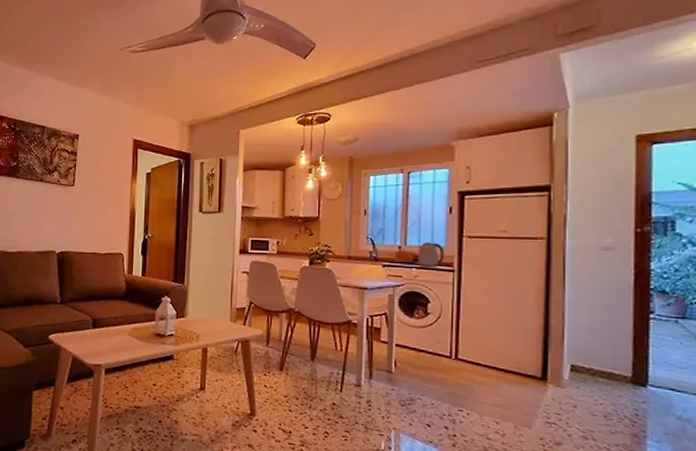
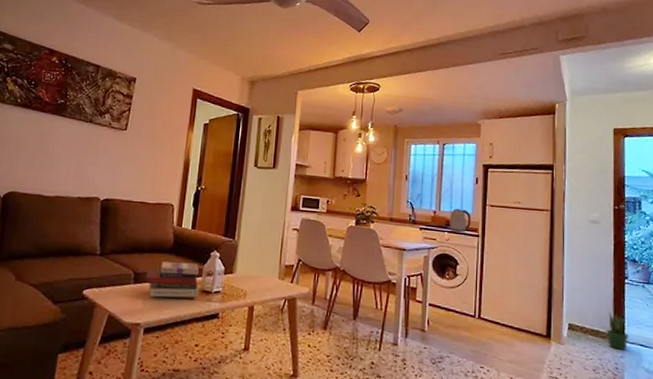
books: none [102,308,153,343] -> present [145,261,200,300]
planter: none [622,352,657,395] -> present [606,312,630,350]

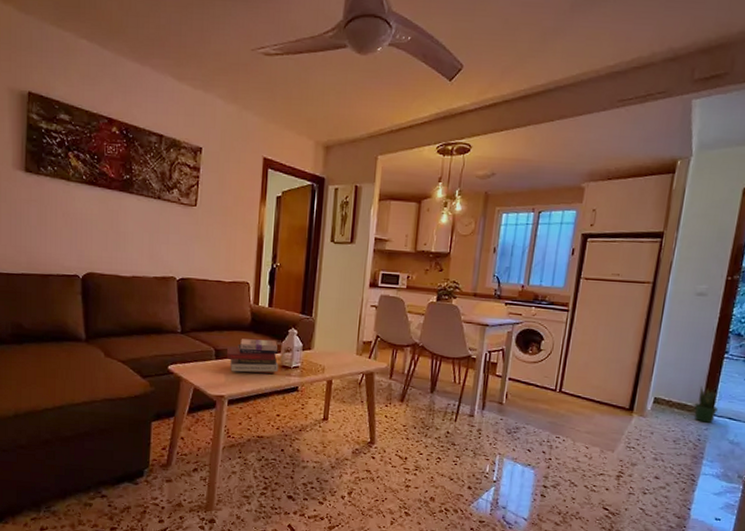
kettle: present [450,209,471,233] -> none [537,282,562,308]

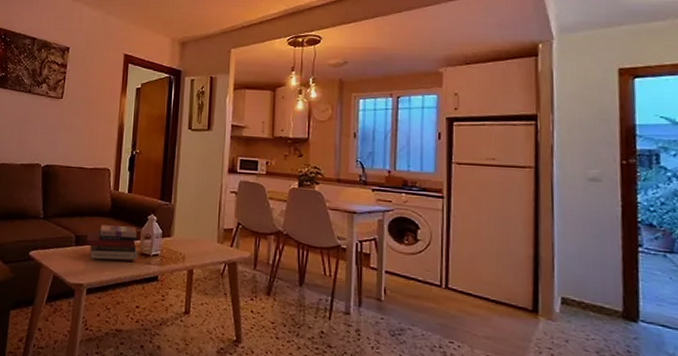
planter: present [693,386,722,423] -> none [613,285,647,331]

